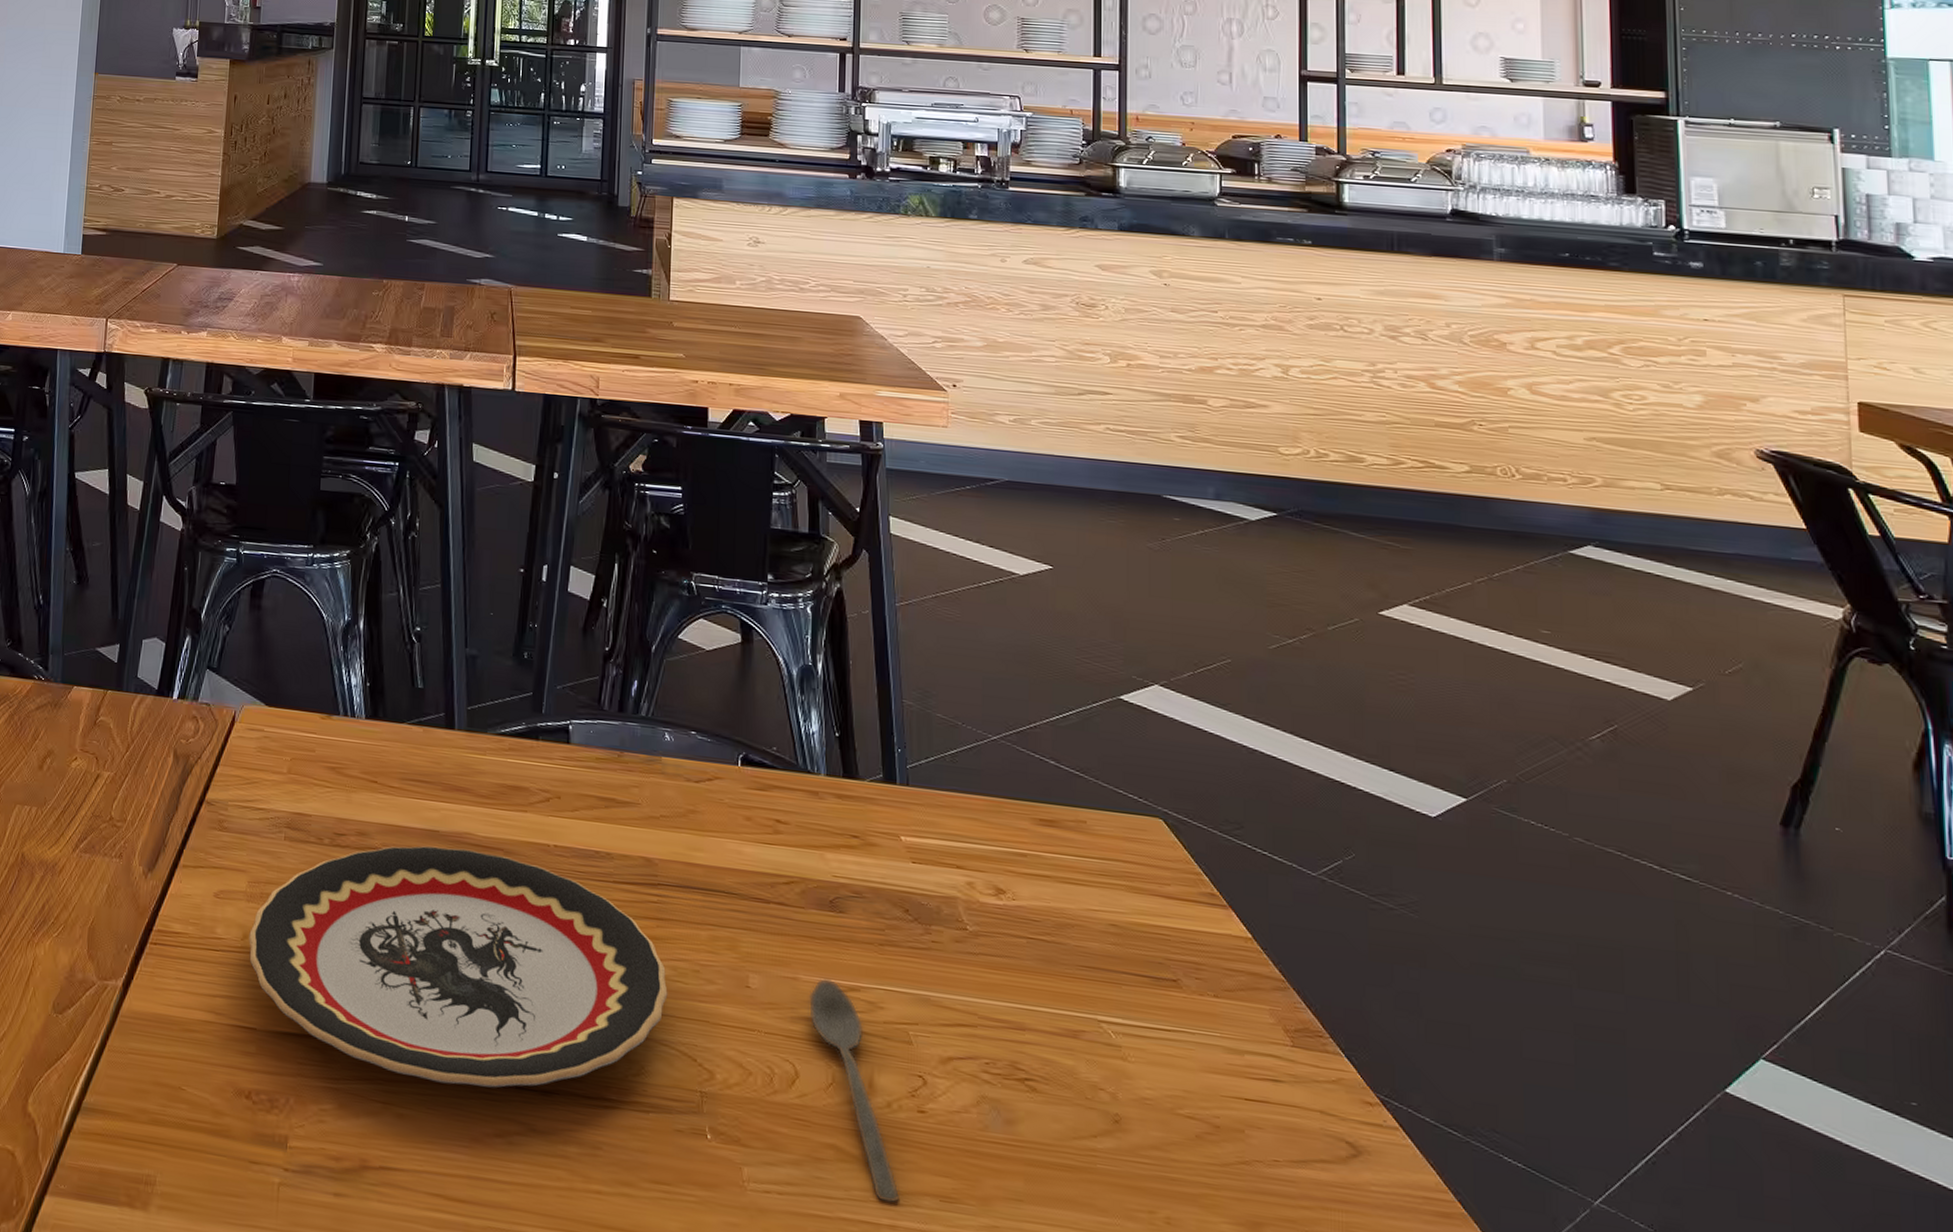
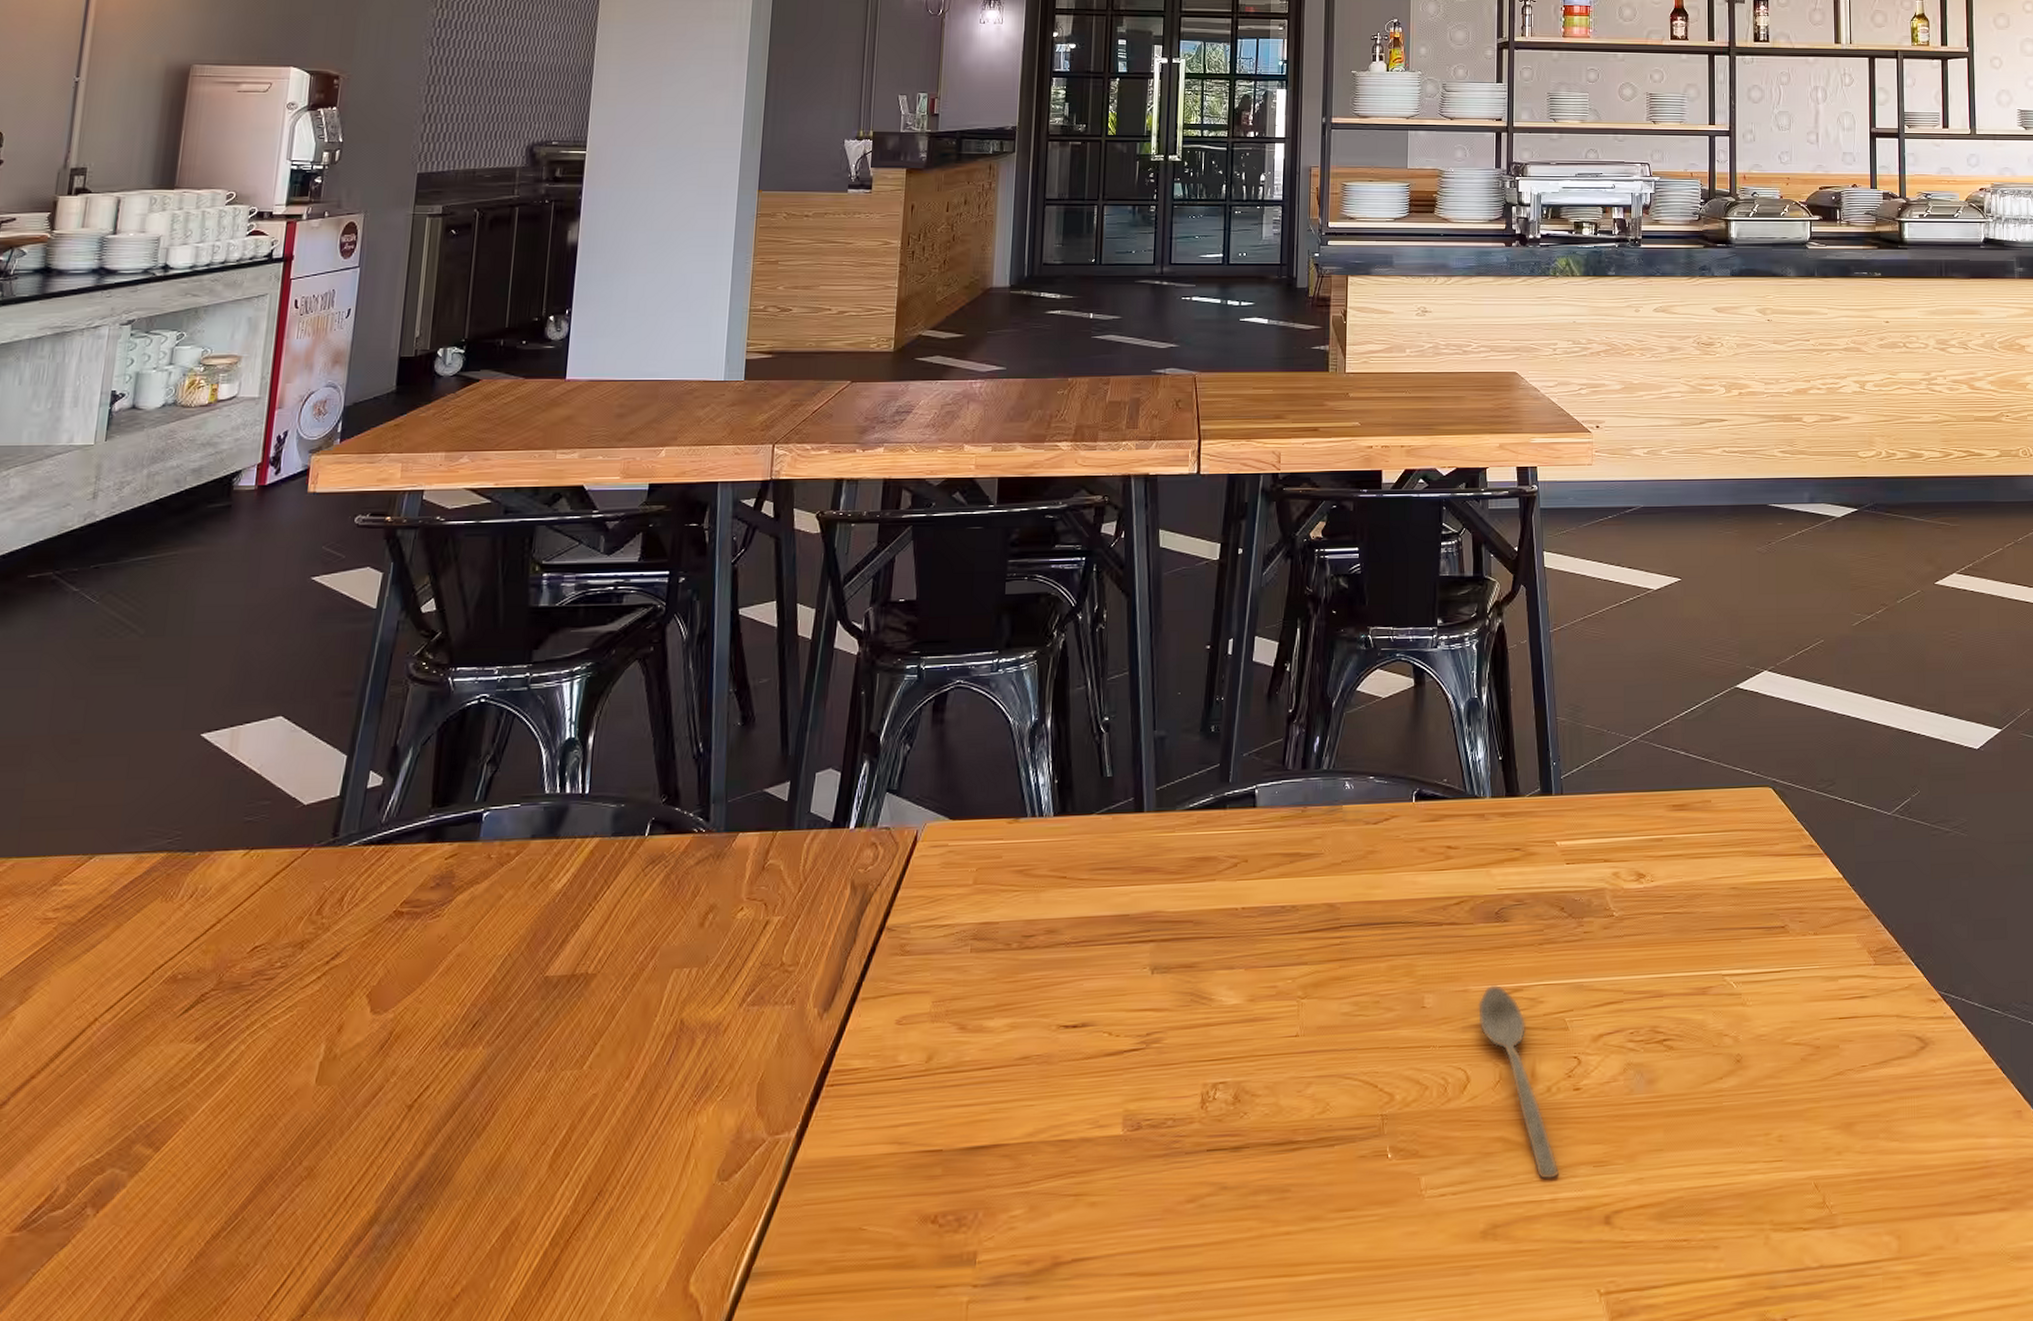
plate: present [249,846,668,1088] -> none [934,927,1351,1163]

